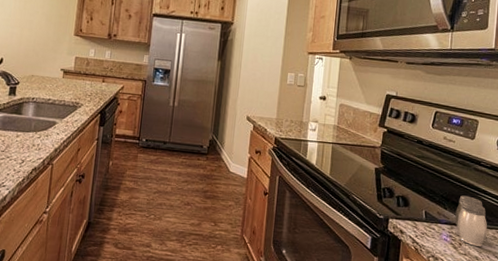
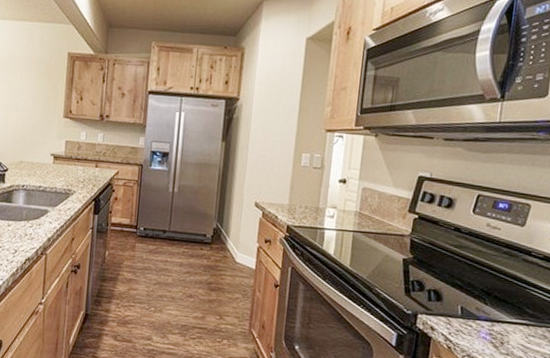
salt and pepper shaker: present [455,195,488,247] -> none [496,289,537,346]

